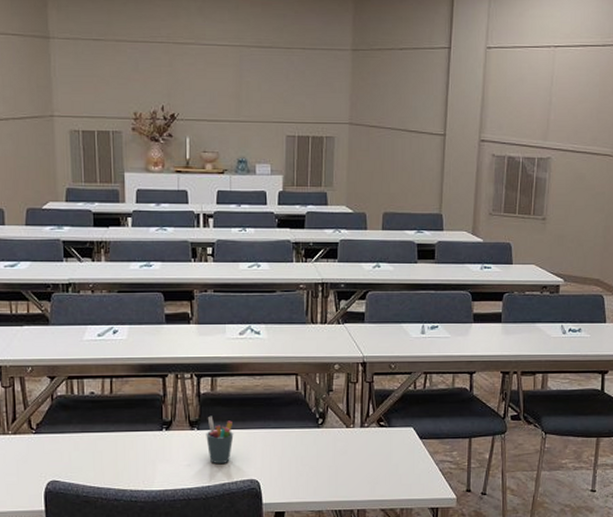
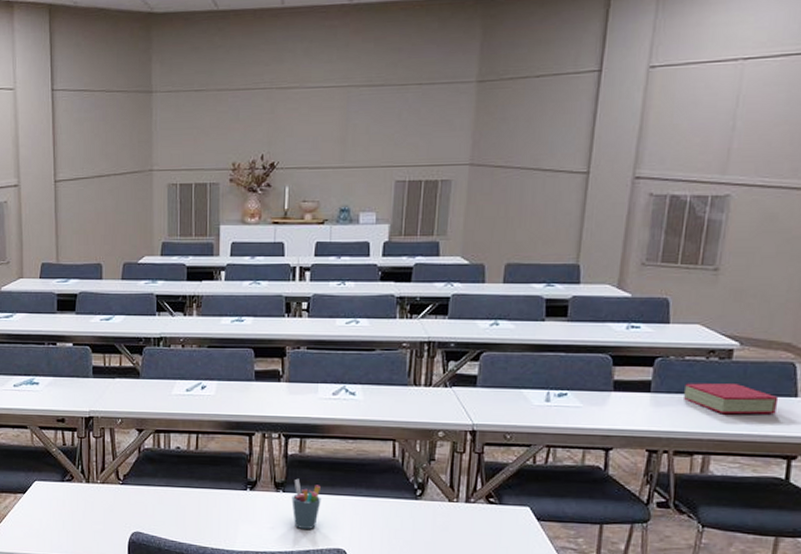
book: none [526,313,593,339] -> present [684,383,779,415]

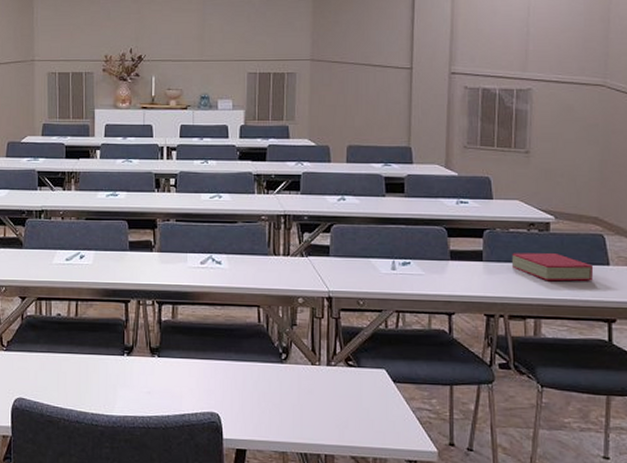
pen holder: present [291,478,322,529] -> none [166,343,194,393]

